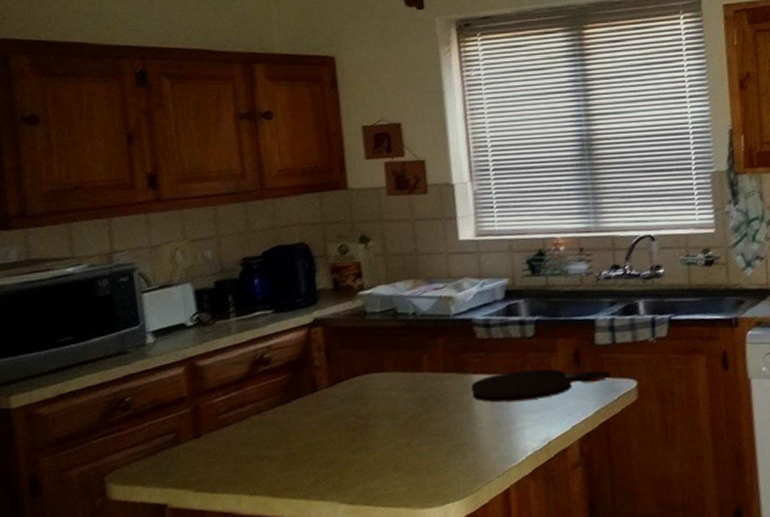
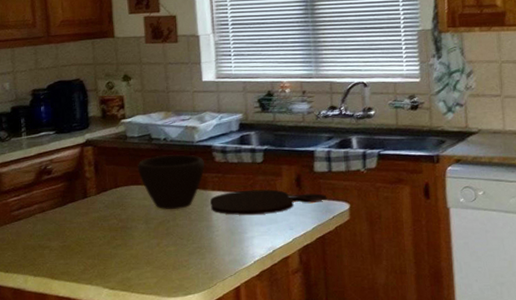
bowl: none [380,331,464,402] -> present [138,154,205,210]

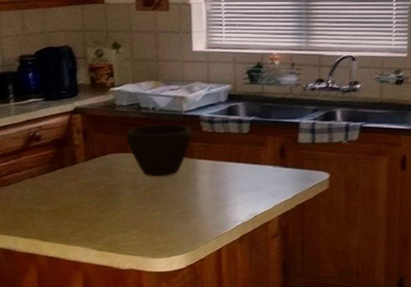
cutting board: present [210,189,327,215] -> none [197,159,309,183]

